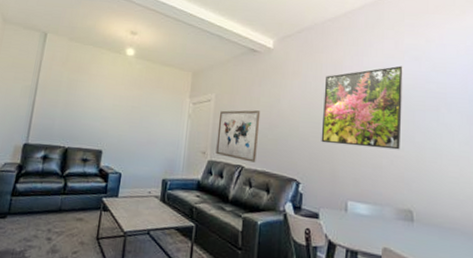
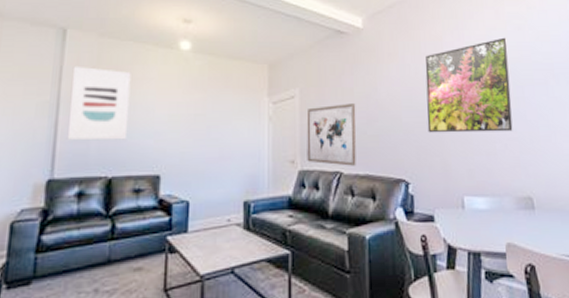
wall art: none [40,61,89,121] -> present [66,65,131,141]

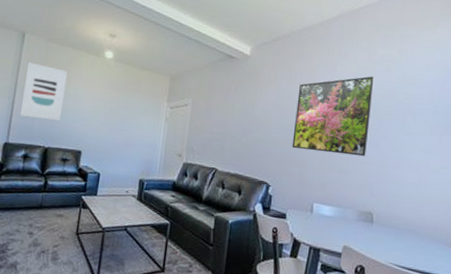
wall art: present [306,103,357,166] -> none [191,115,236,166]

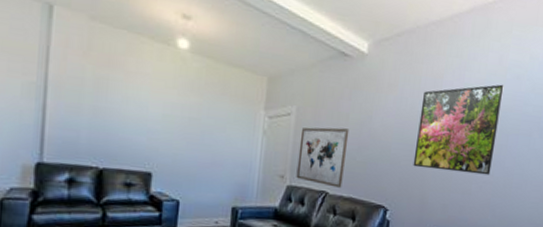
wall art: present [19,61,68,122] -> none [56,48,124,134]
wall art: none [191,115,236,166] -> present [296,127,350,188]

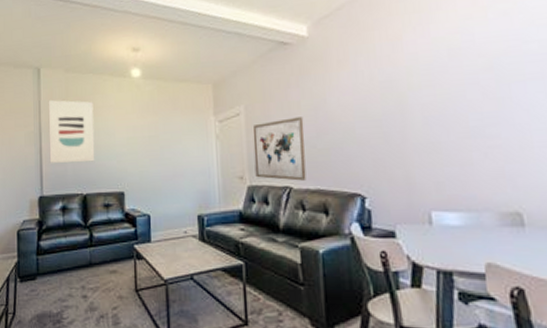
wall art: none [56,48,124,134] -> present [48,99,95,164]
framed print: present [413,84,504,176] -> none [381,26,496,144]

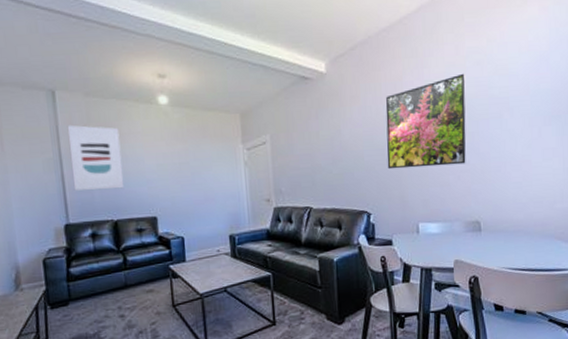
wall art: present [253,117,306,181] -> none [278,146,324,202]
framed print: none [381,26,496,144] -> present [385,73,466,170]

